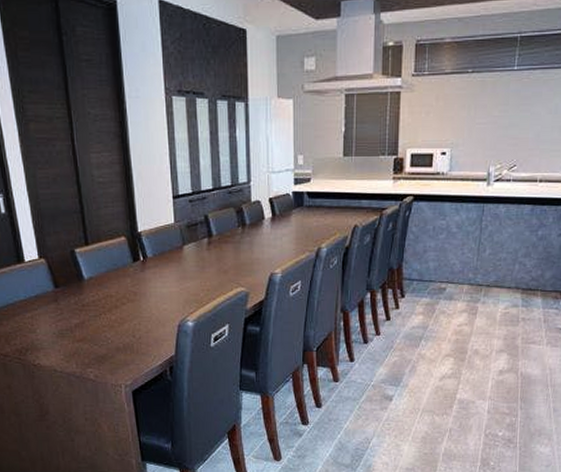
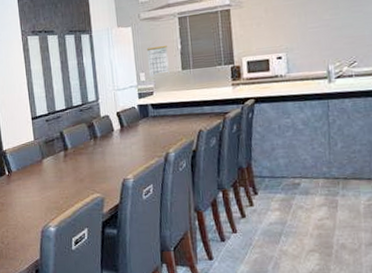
calendar: none [307,125,330,161] -> present [146,45,170,77]

